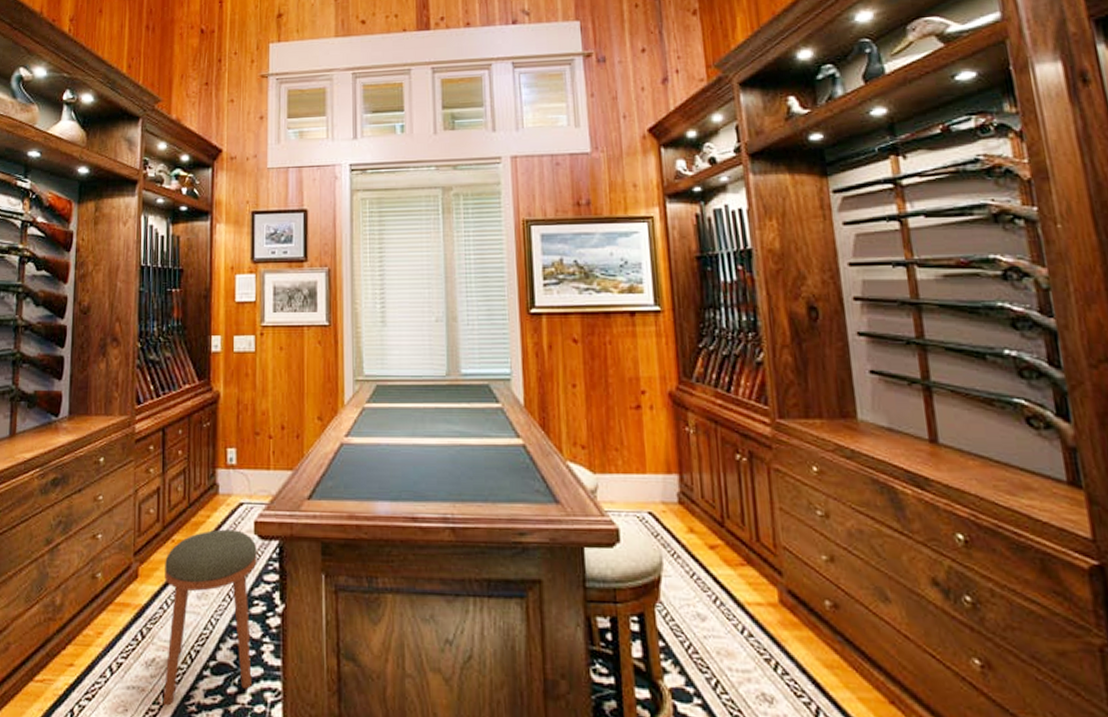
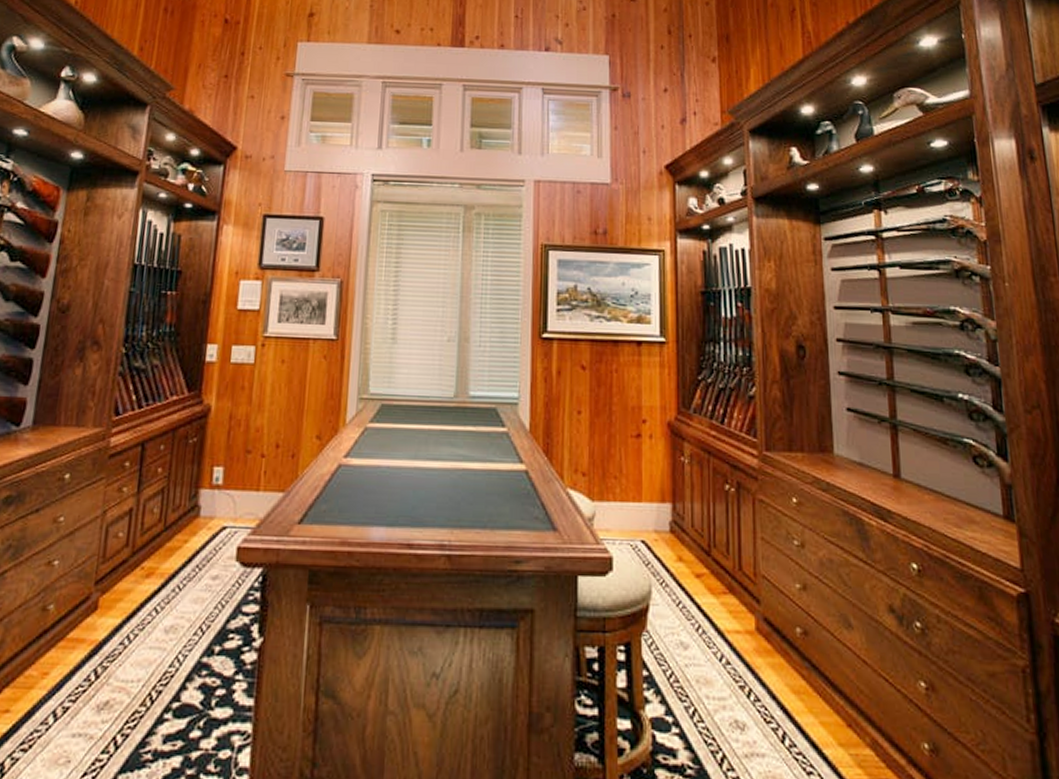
stool: present [162,529,257,706] -> none [113,555,238,755]

